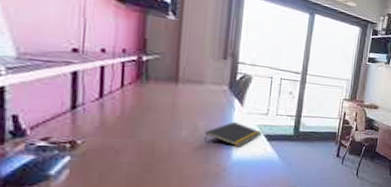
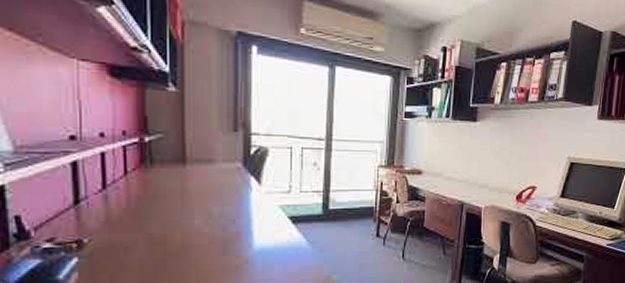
notepad: present [204,121,262,147] -> none [220,203,286,234]

